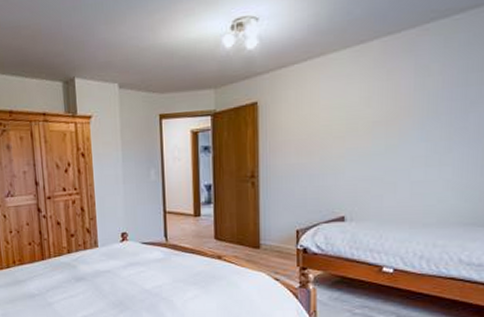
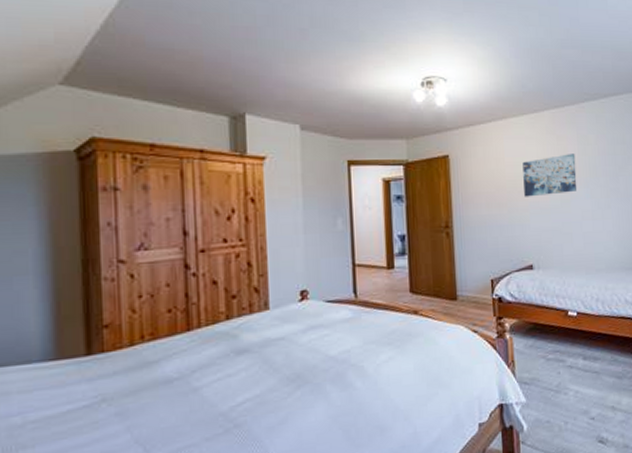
wall art: none [340,89,410,143] -> present [522,154,577,197]

